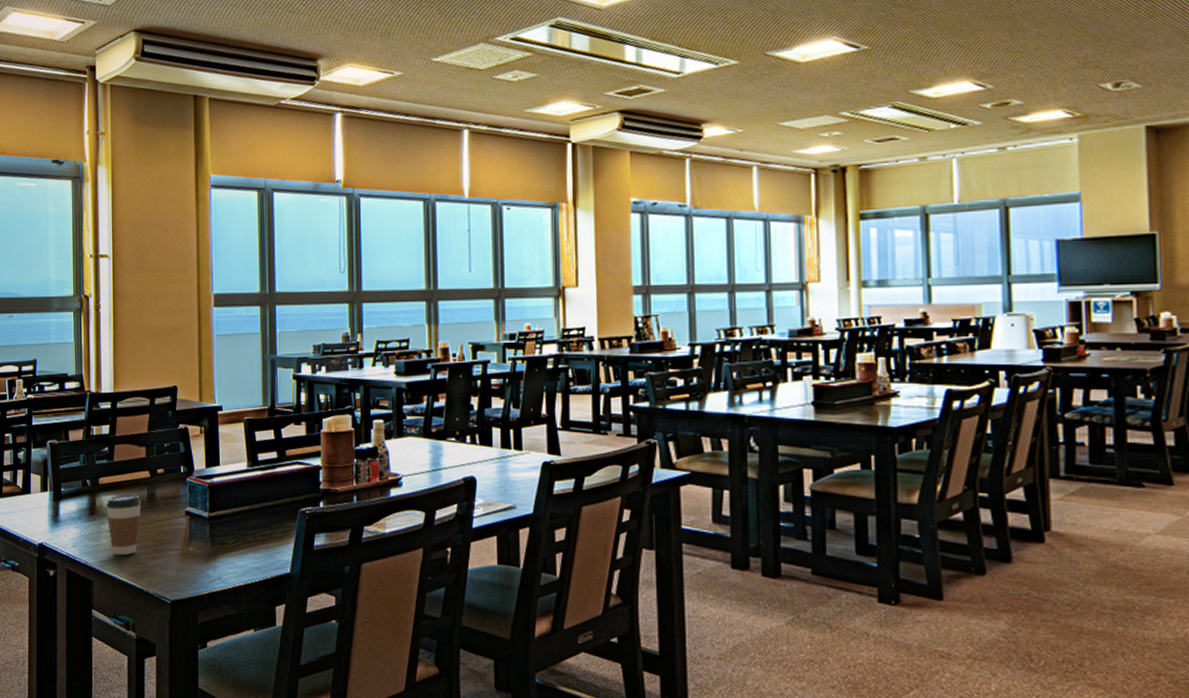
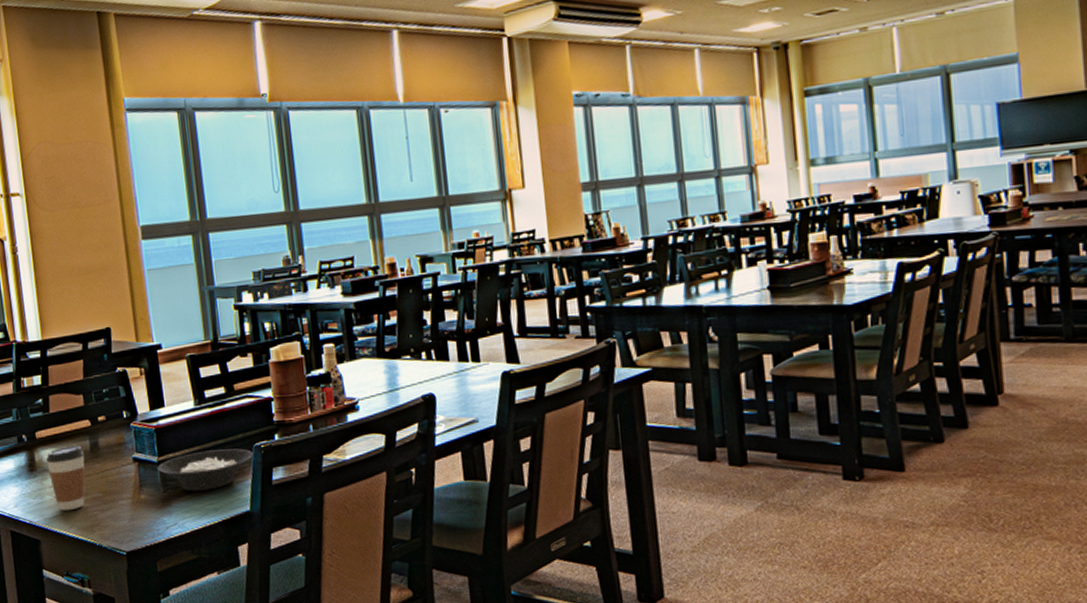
cereal bowl: none [206,511,299,549] -> present [156,448,254,491]

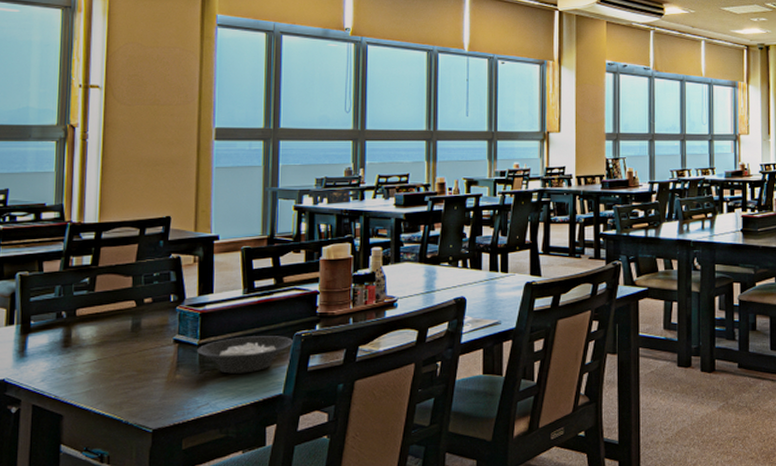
coffee cup: present [45,446,86,511] -> none [82,325,125,387]

